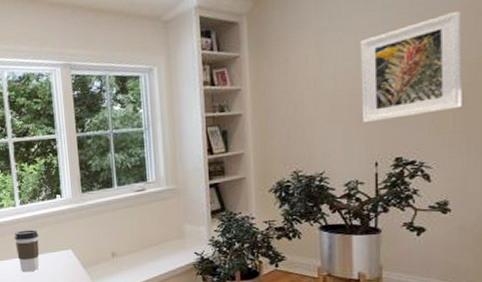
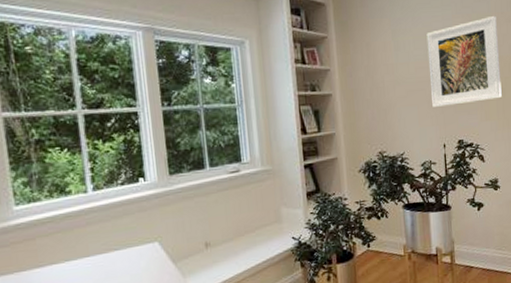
coffee cup: present [14,229,40,272] -> none [85,220,119,274]

